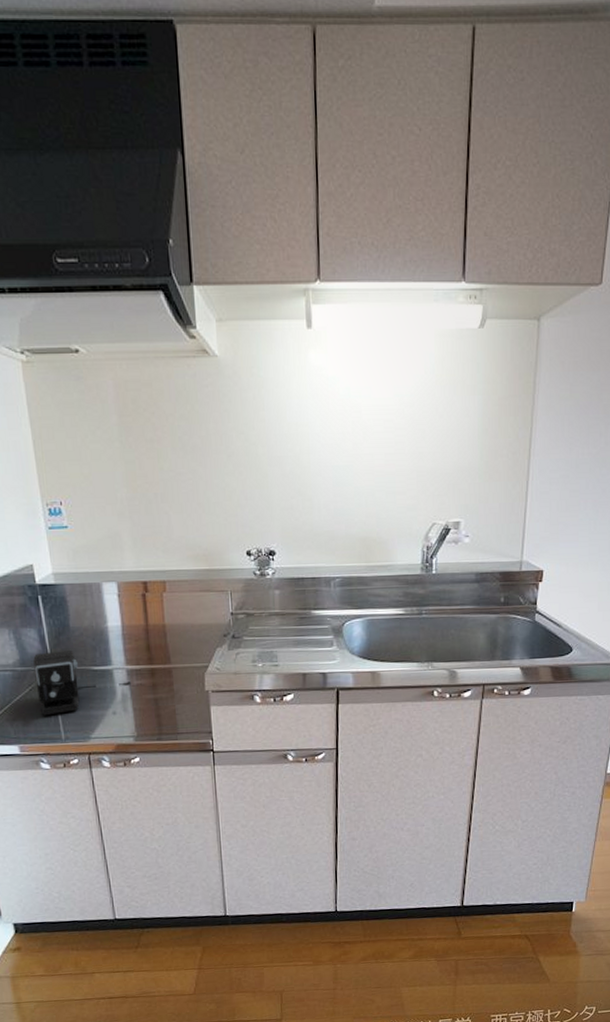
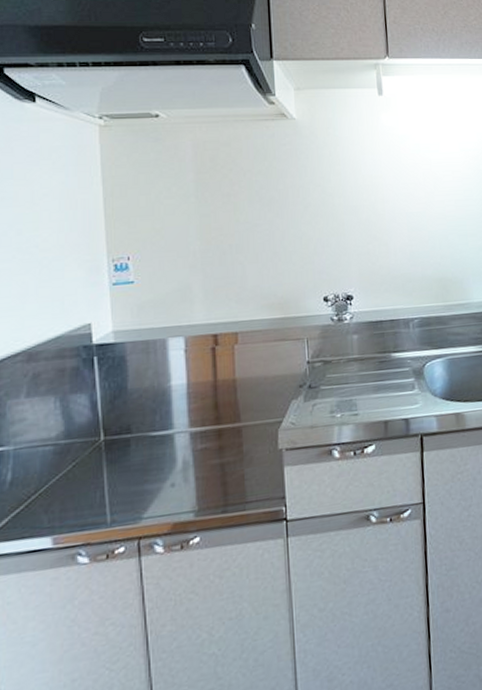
coffee maker: present [33,650,131,716] -> none [81,416,194,497]

